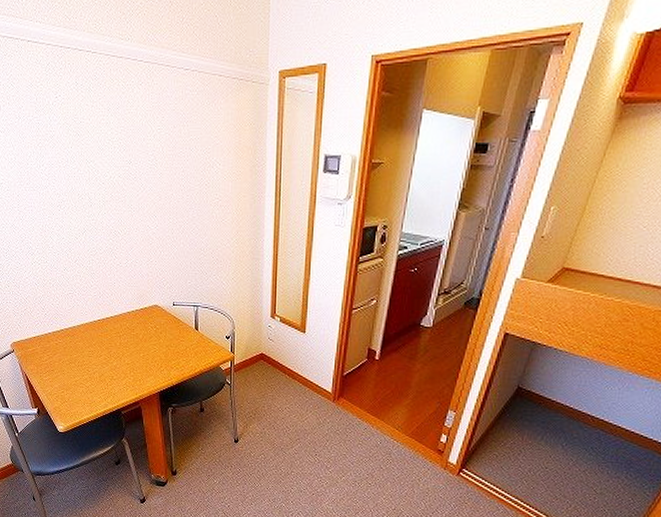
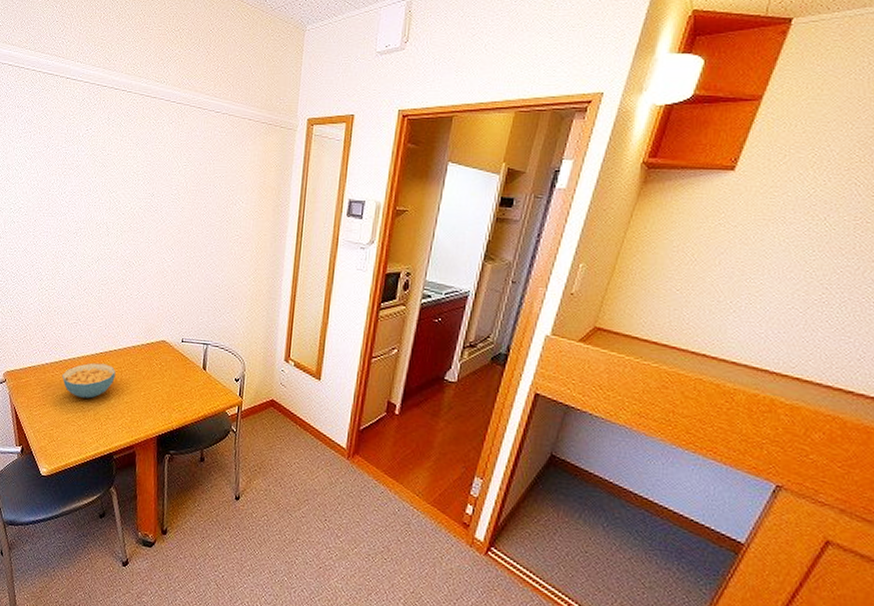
cereal bowl: none [65,329,115,362] -> present [61,363,116,399]

